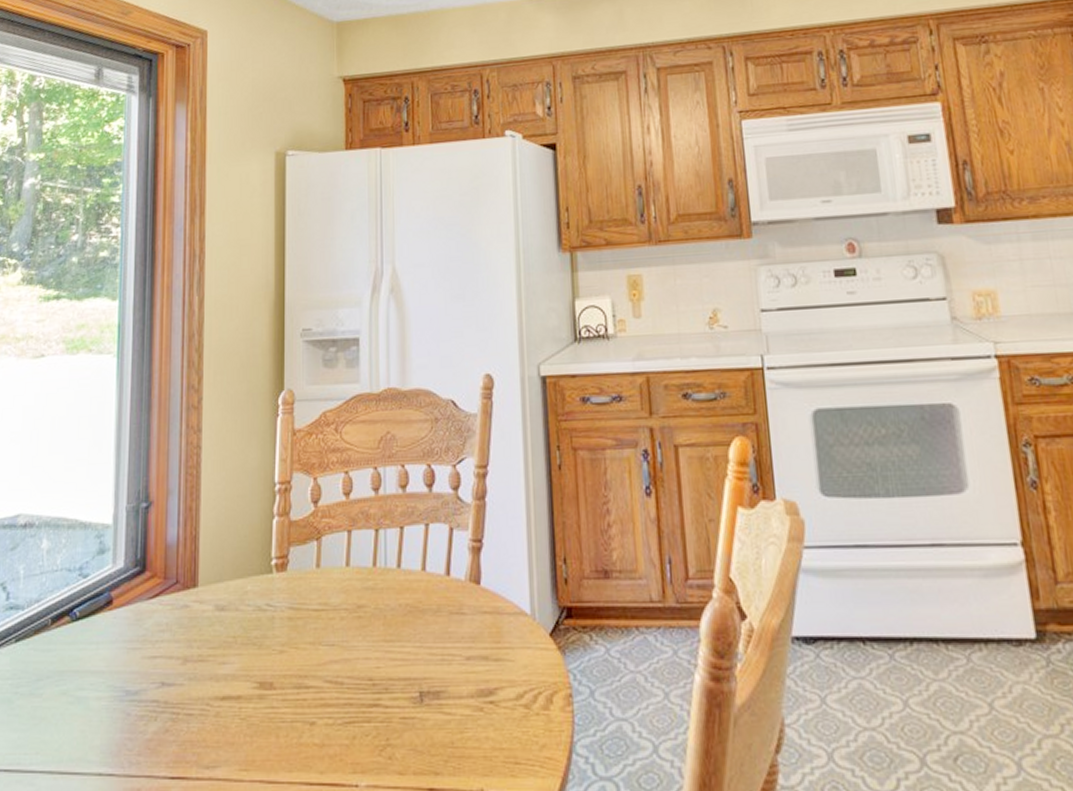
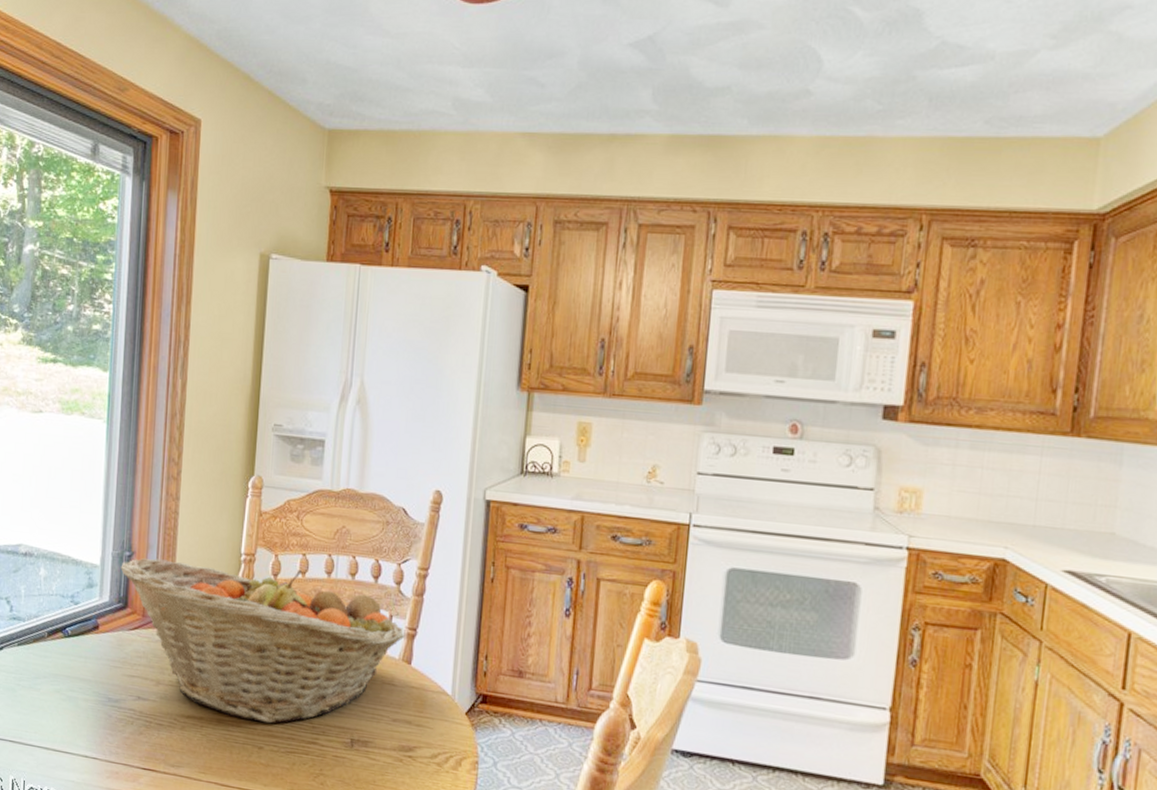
fruit basket: none [136,491,470,690] -> present [120,558,405,724]

